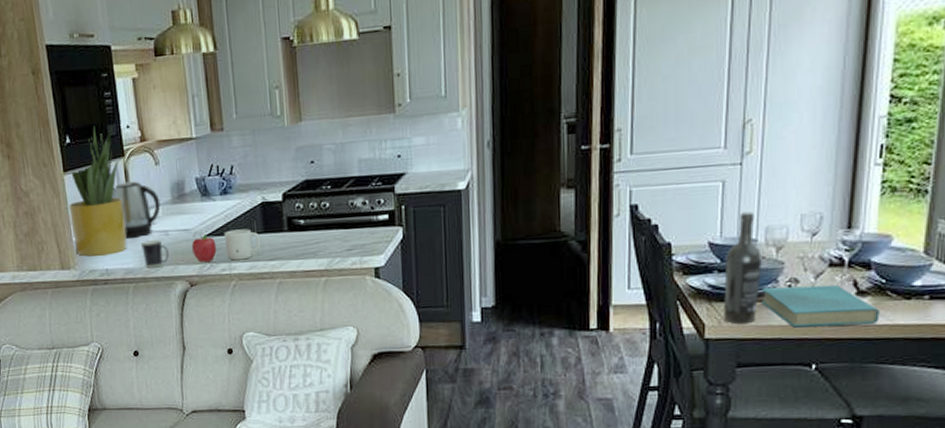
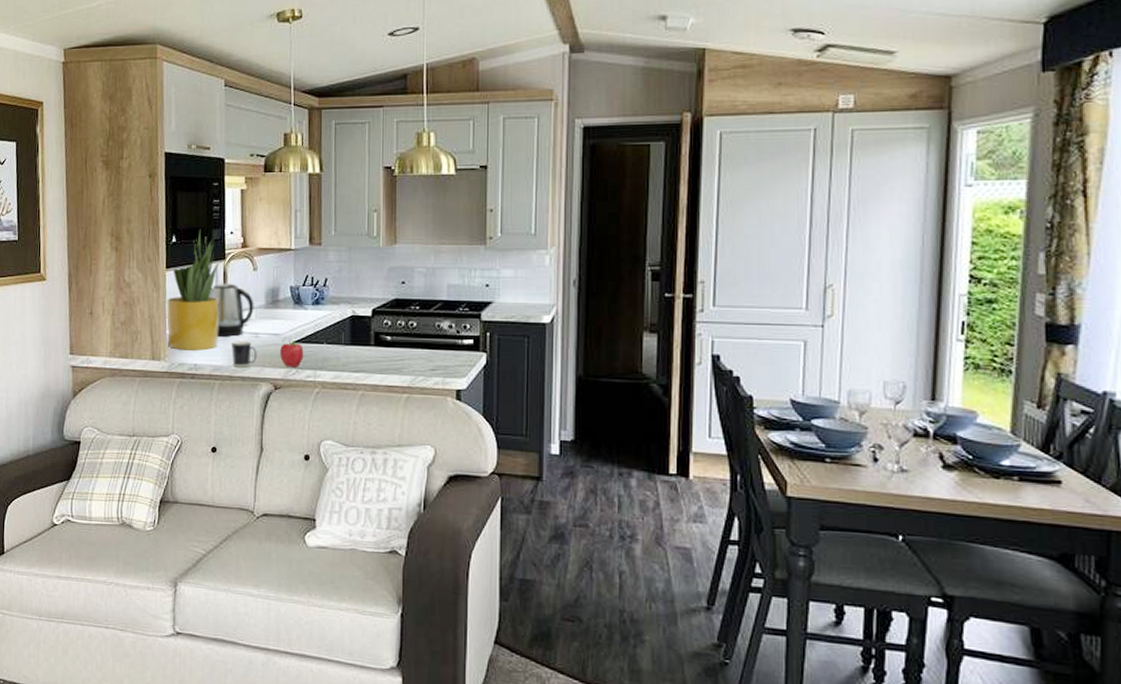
mug: present [224,229,261,261] -> none [312,339,348,369]
wine bottle: present [724,211,762,325] -> none [806,373,845,486]
book: present [762,284,880,328] -> none [845,452,968,500]

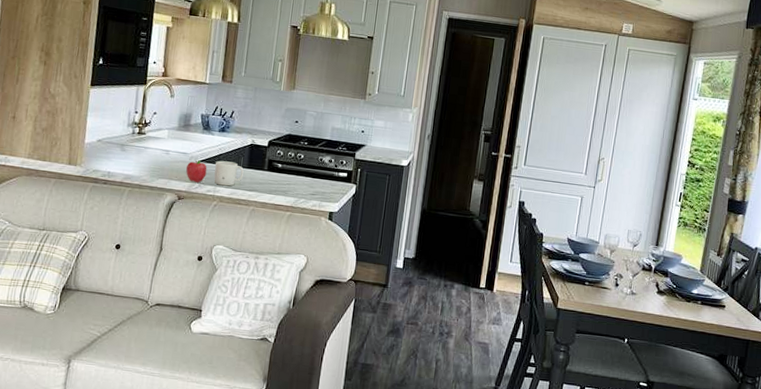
planter: present [167,229,220,351] -> none [86,55,142,161]
kettle: present [209,283,254,337] -> none [128,104,168,151]
mug: present [231,341,257,368] -> none [143,155,166,179]
mug: none [312,339,348,369] -> present [214,160,245,186]

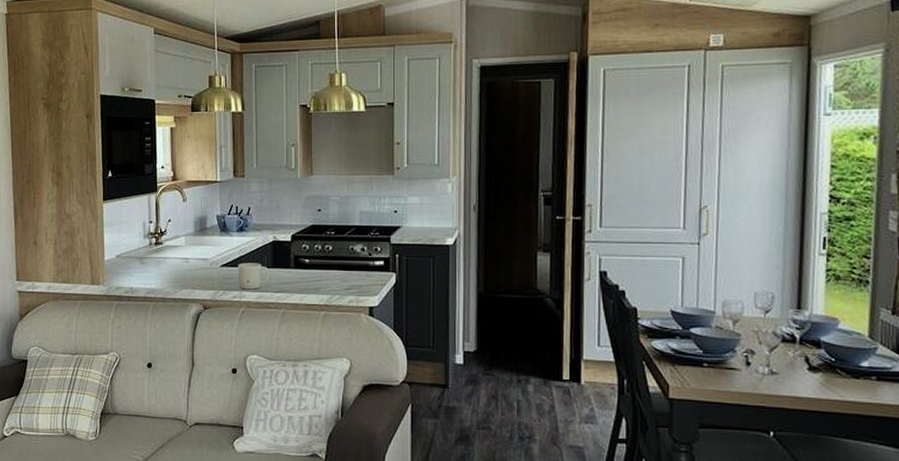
fruit: present [185,160,207,183] -> none [207,265,230,289]

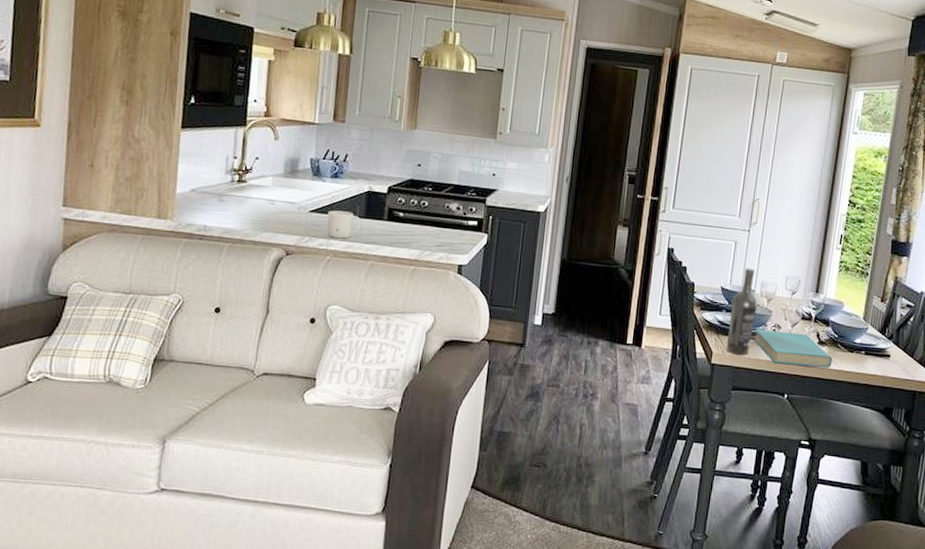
wine bottle: none [686,286,720,388] -> present [726,268,758,356]
book: none [721,357,831,398] -> present [754,329,833,368]

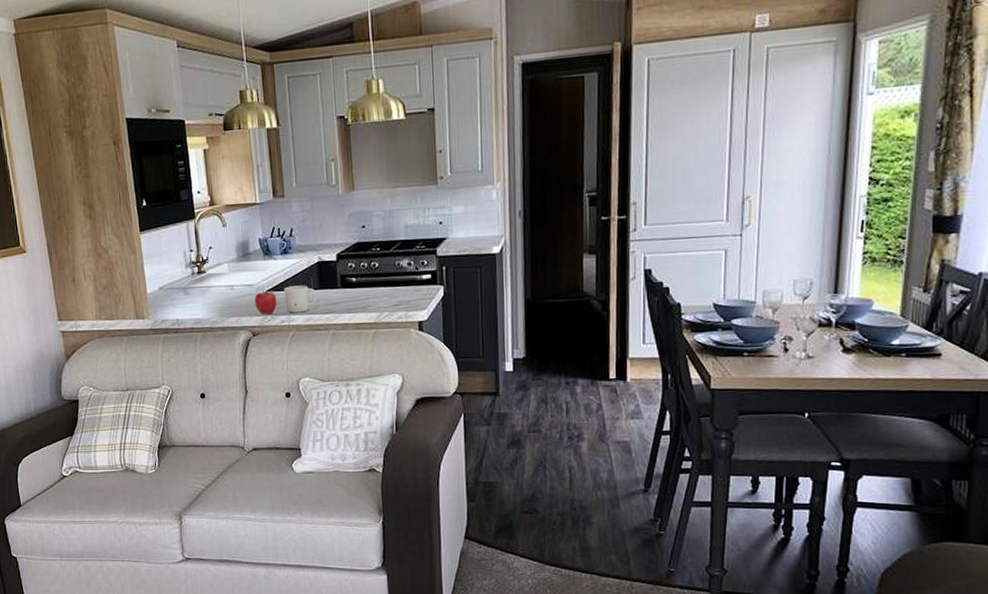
fruit: none [293,210,319,236] -> present [254,290,277,315]
wine bottle: present [726,268,758,356] -> none [727,277,760,377]
book: present [754,329,833,368] -> none [760,342,863,380]

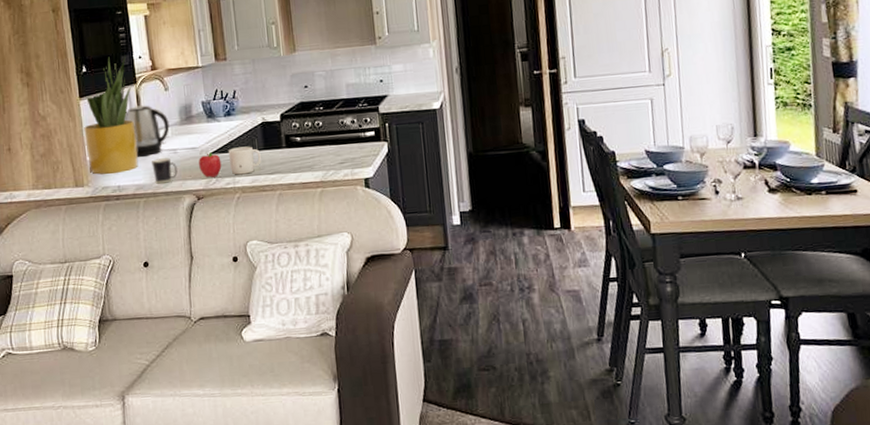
planter: none [144,189,196,308] -> present [84,55,139,175]
kettle: none [183,240,227,292] -> present [124,105,170,157]
mug: none [209,294,234,319] -> present [152,158,178,184]

